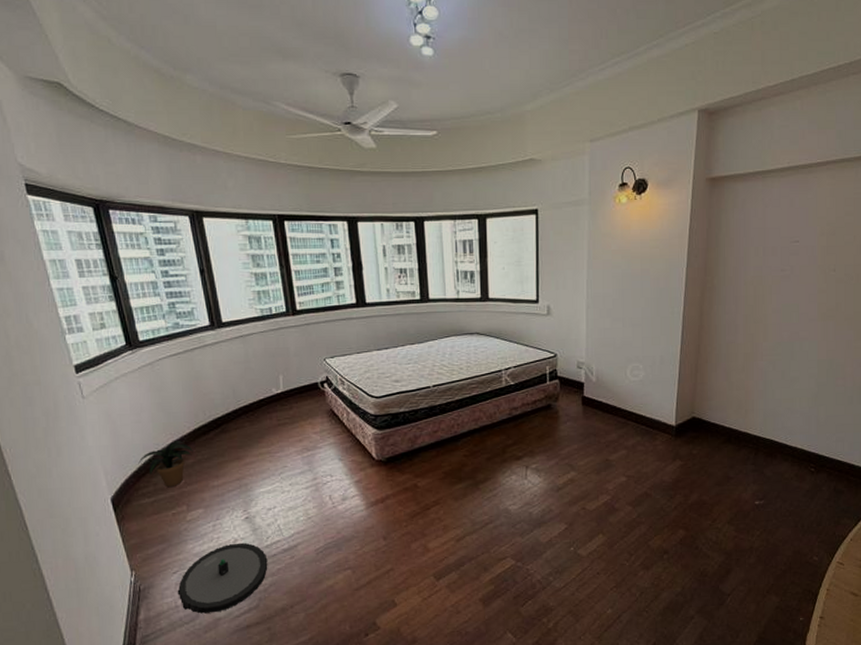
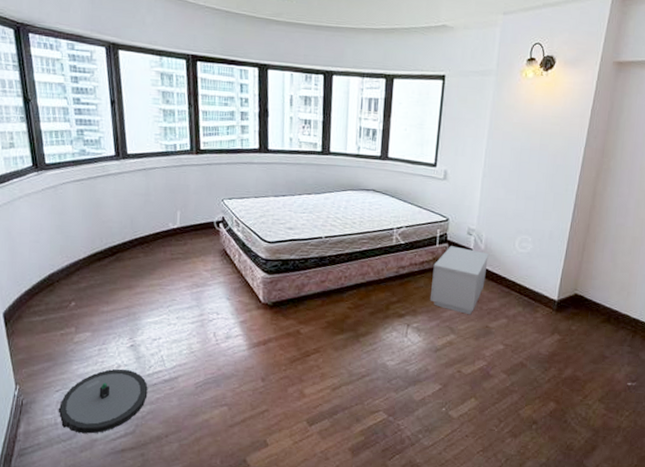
potted plant: present [138,441,193,487] -> none [33,264,87,308]
nightstand: none [546,381,602,450] -> present [430,246,490,315]

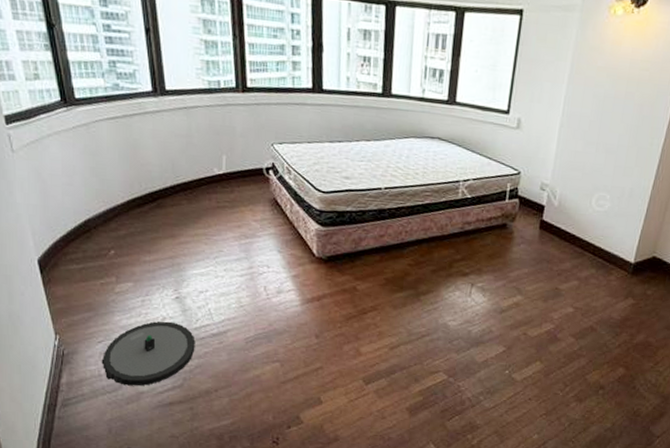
nightstand: present [430,246,490,315] -> none [497,201,564,276]

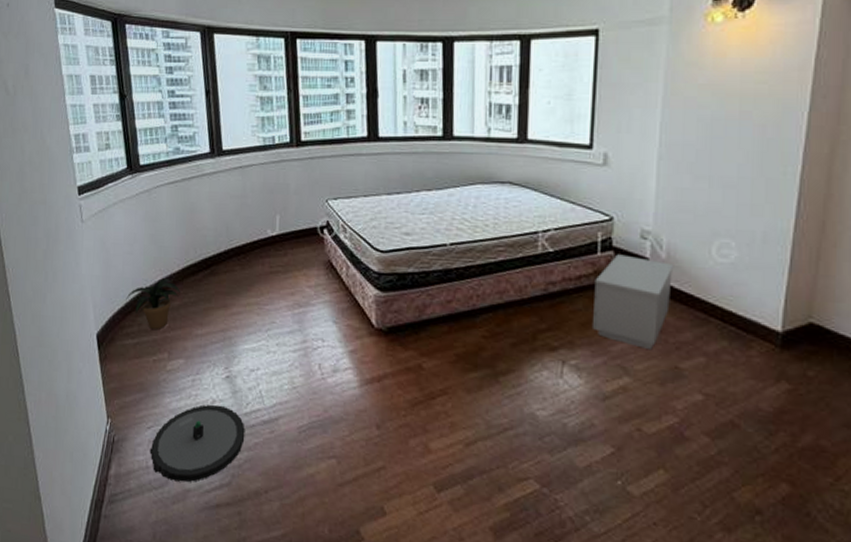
potted plant: none [68,209,126,256] -> present [126,278,180,329]
nightstand: none [497,201,564,276] -> present [593,254,675,351]

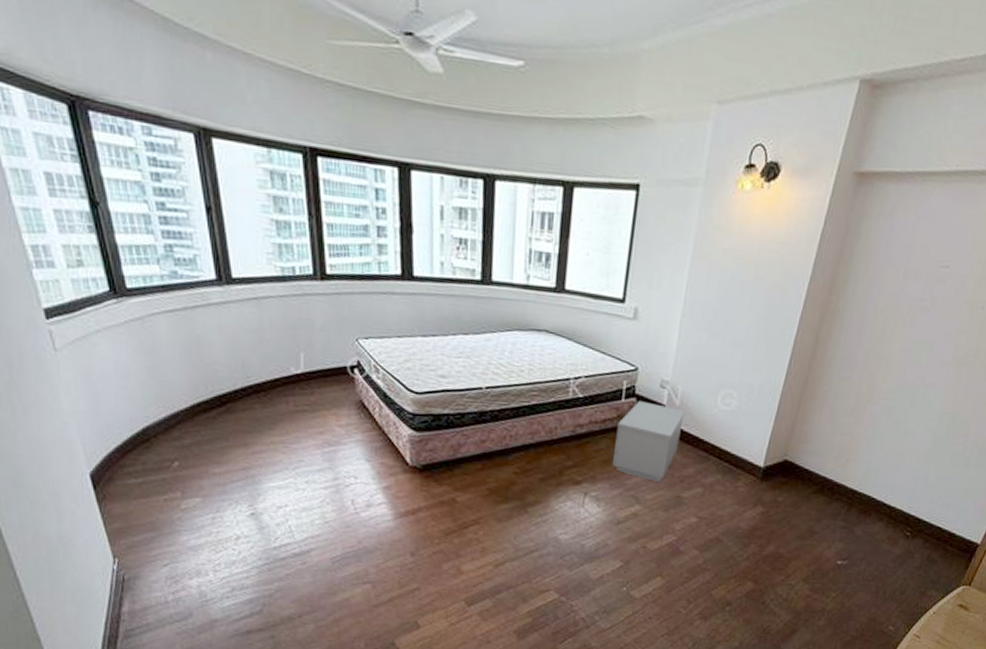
potted plant: present [126,278,180,329] -> none [123,415,191,468]
robot vacuum: present [149,404,245,482] -> none [168,540,275,614]

